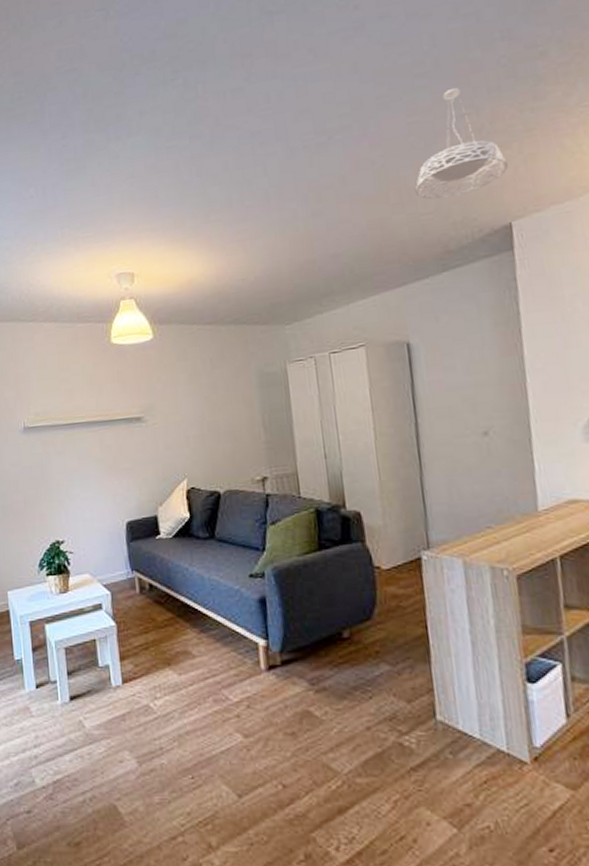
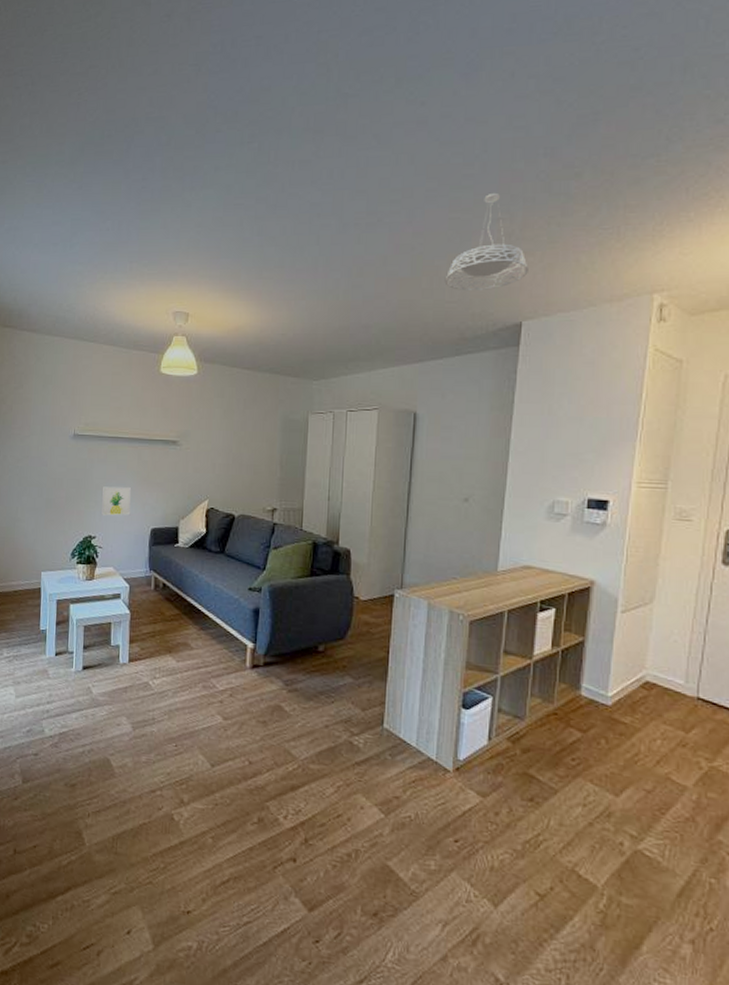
wall art: none [63,477,101,515] -> present [101,486,132,516]

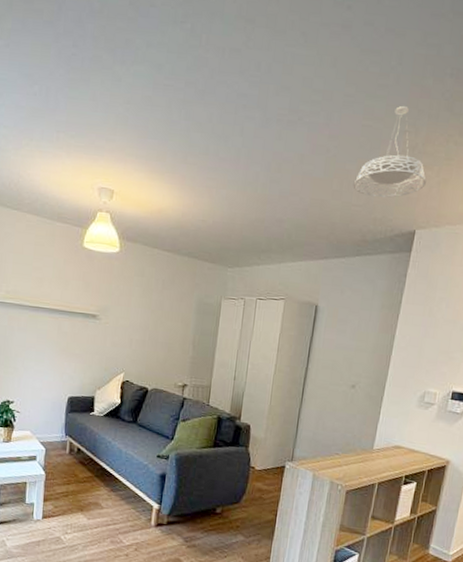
wall art: present [101,486,132,516] -> none [20,354,51,383]

